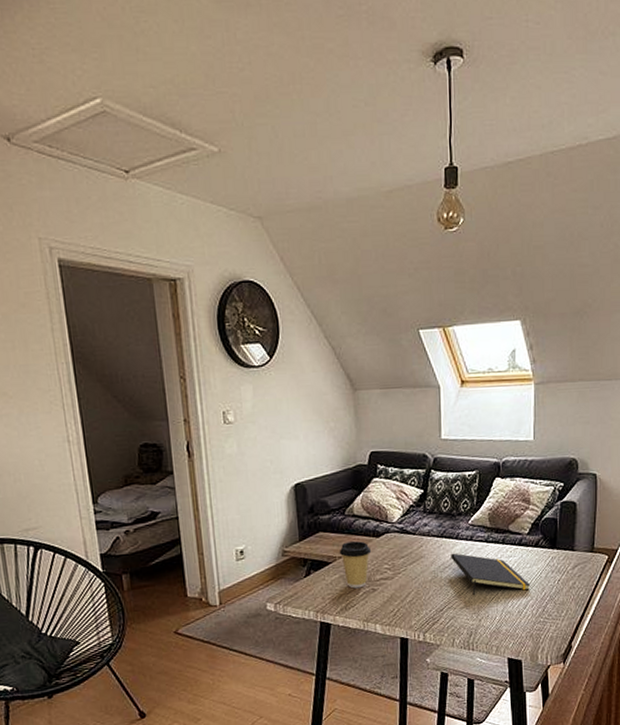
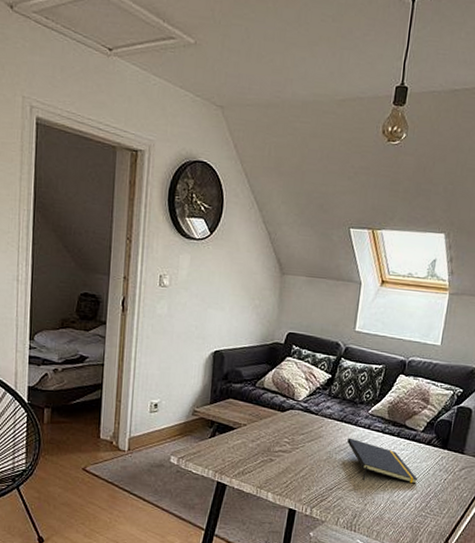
coffee cup: present [339,541,372,589] -> none [244,412,275,456]

